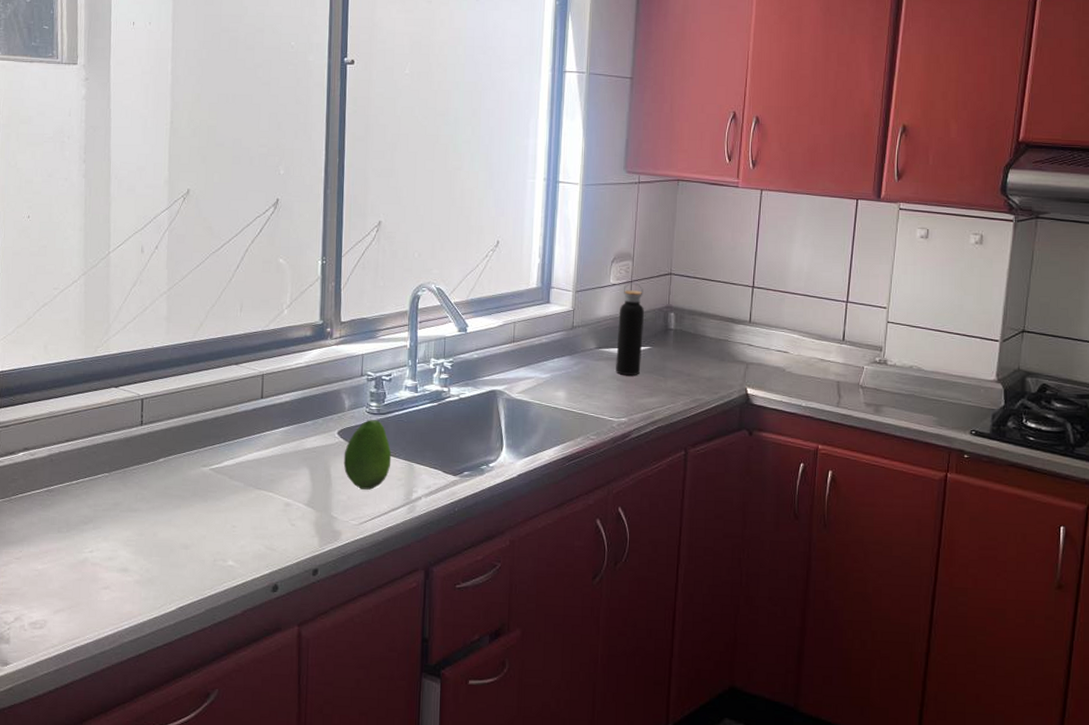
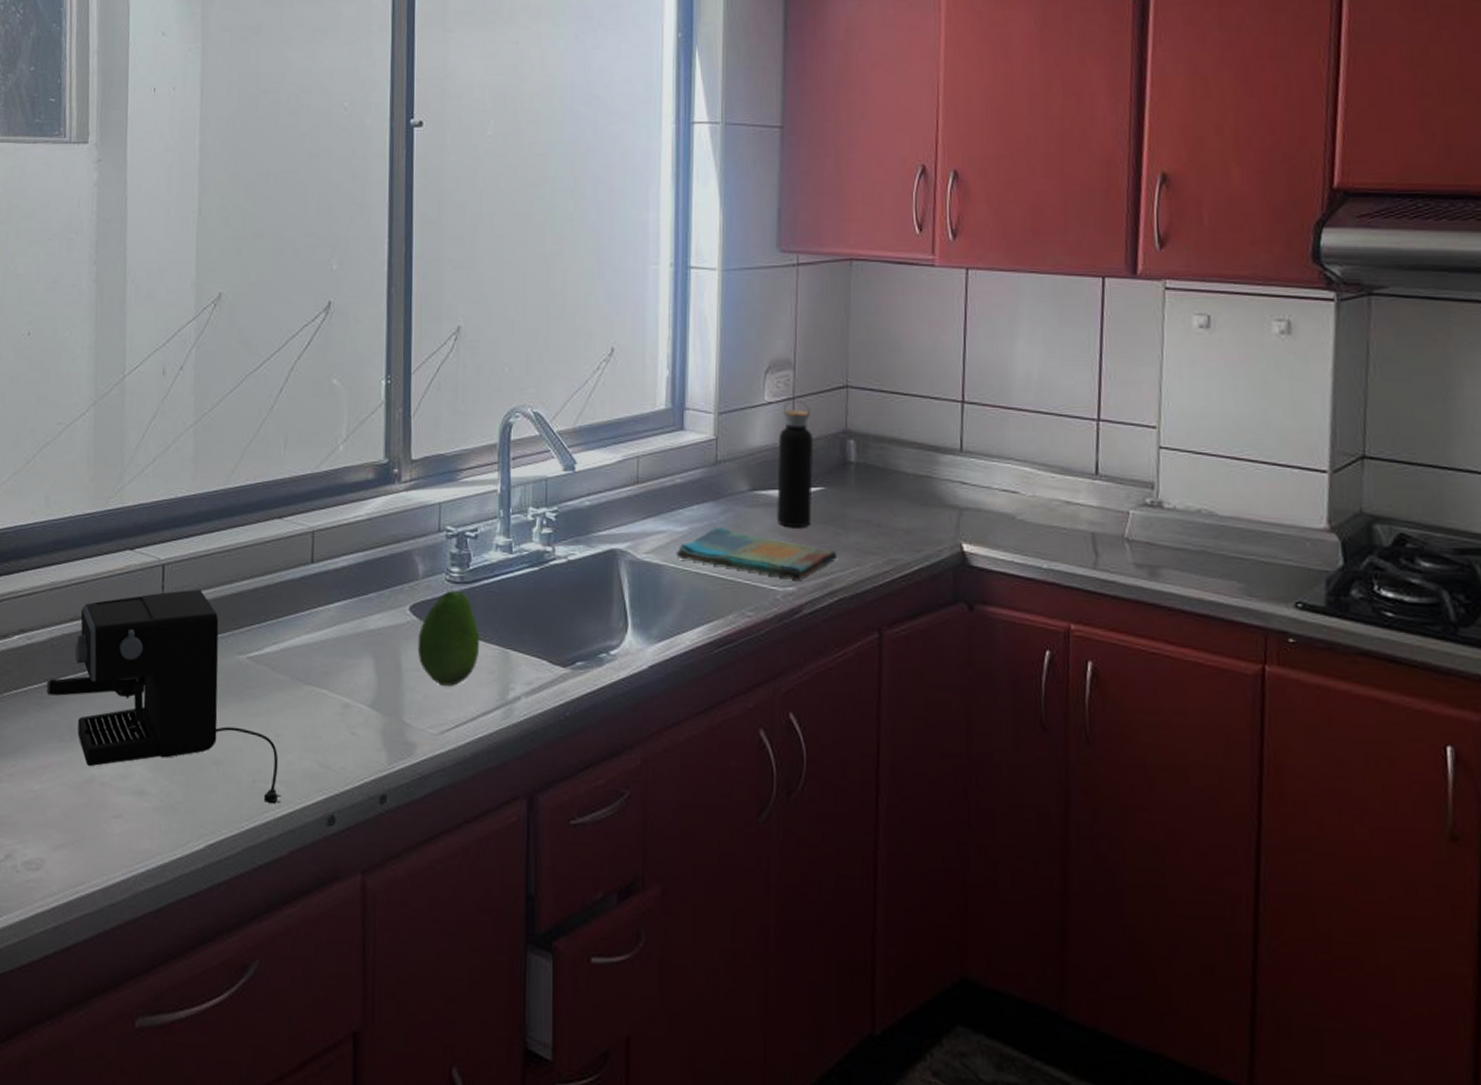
coffee maker: none [46,417,236,577] -> present [46,589,281,804]
dish towel: none [540,374,657,413] -> present [675,526,837,580]

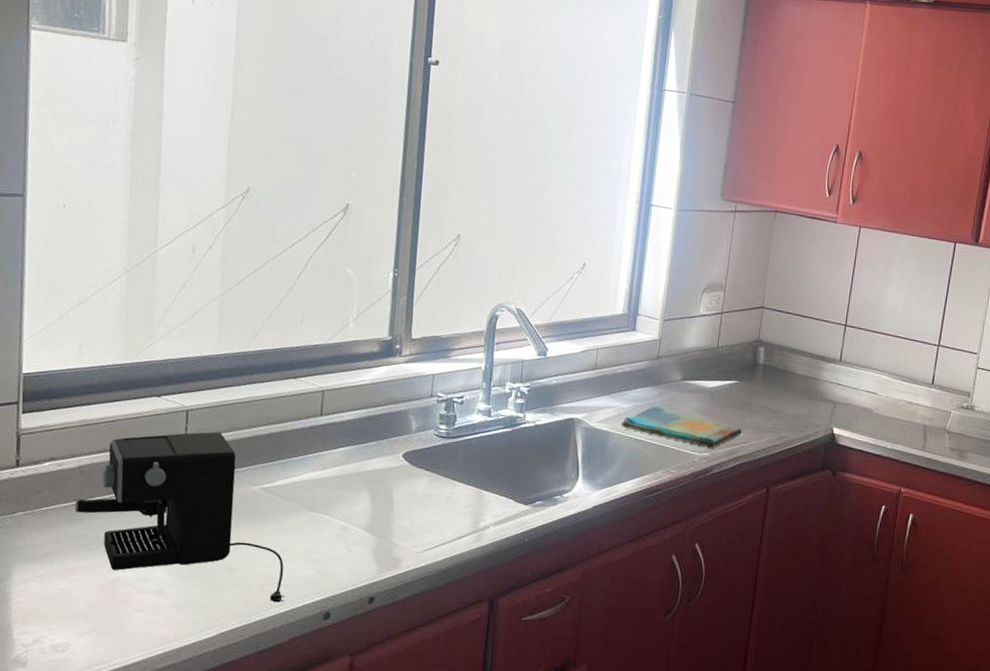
fruit: present [417,589,480,686] -> none [407,442,460,516]
water bottle: present [777,399,813,527] -> none [700,314,734,410]

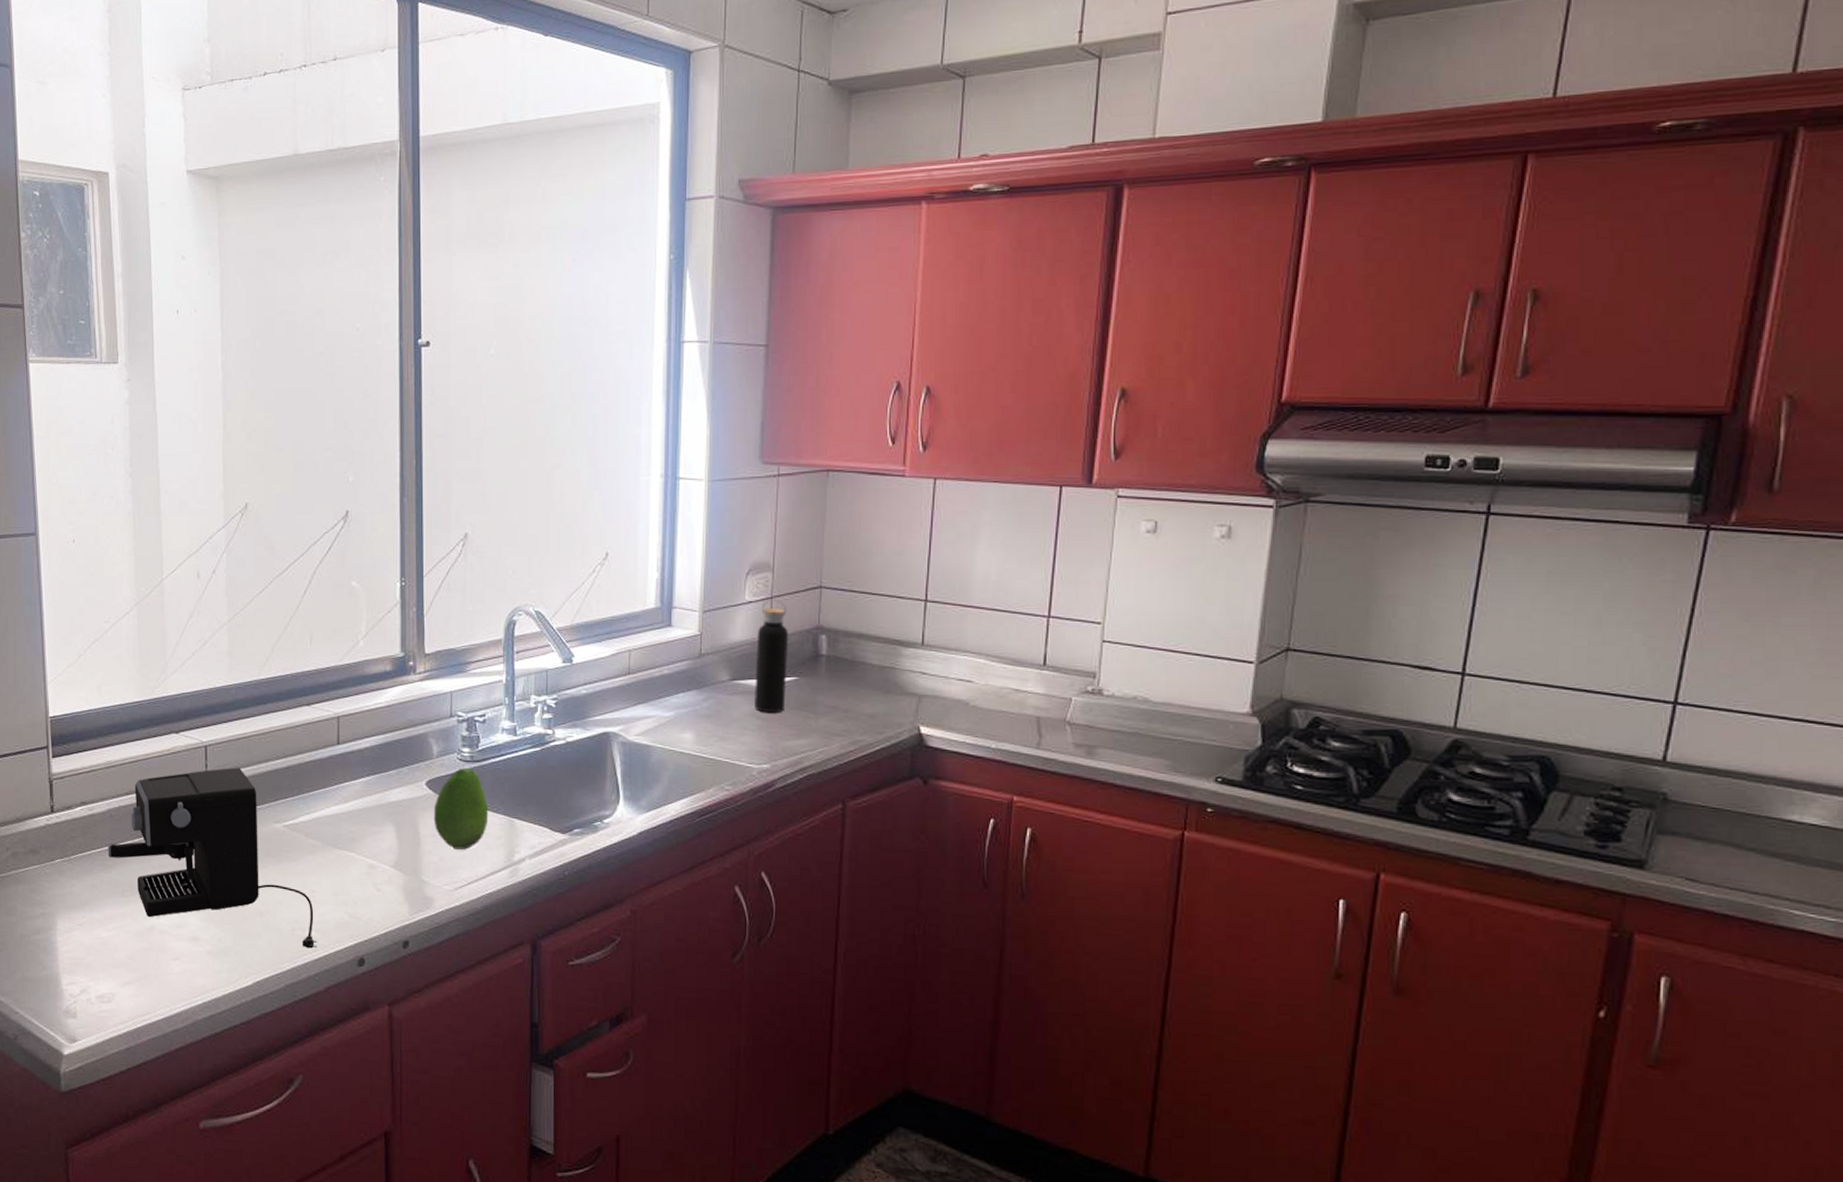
fruit: none [407,442,460,516] -> present [433,767,489,850]
dish towel: present [620,405,742,448] -> none [662,712,807,758]
water bottle: none [700,314,734,410] -> present [754,599,788,712]

